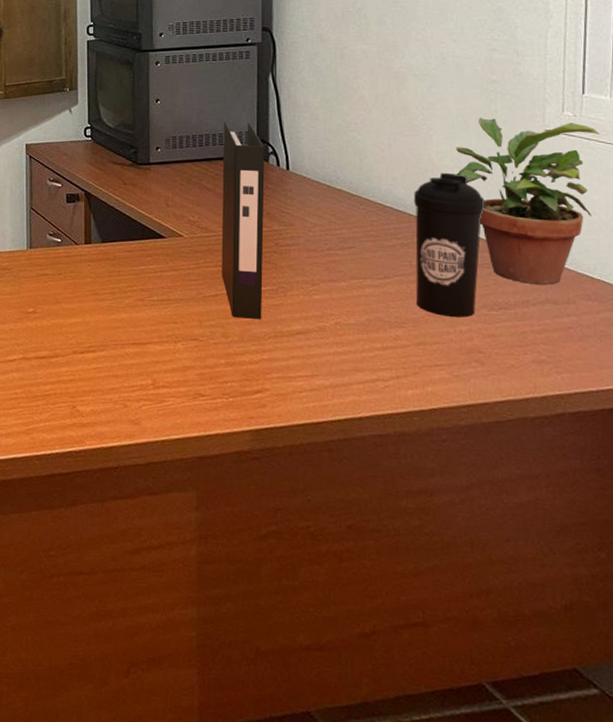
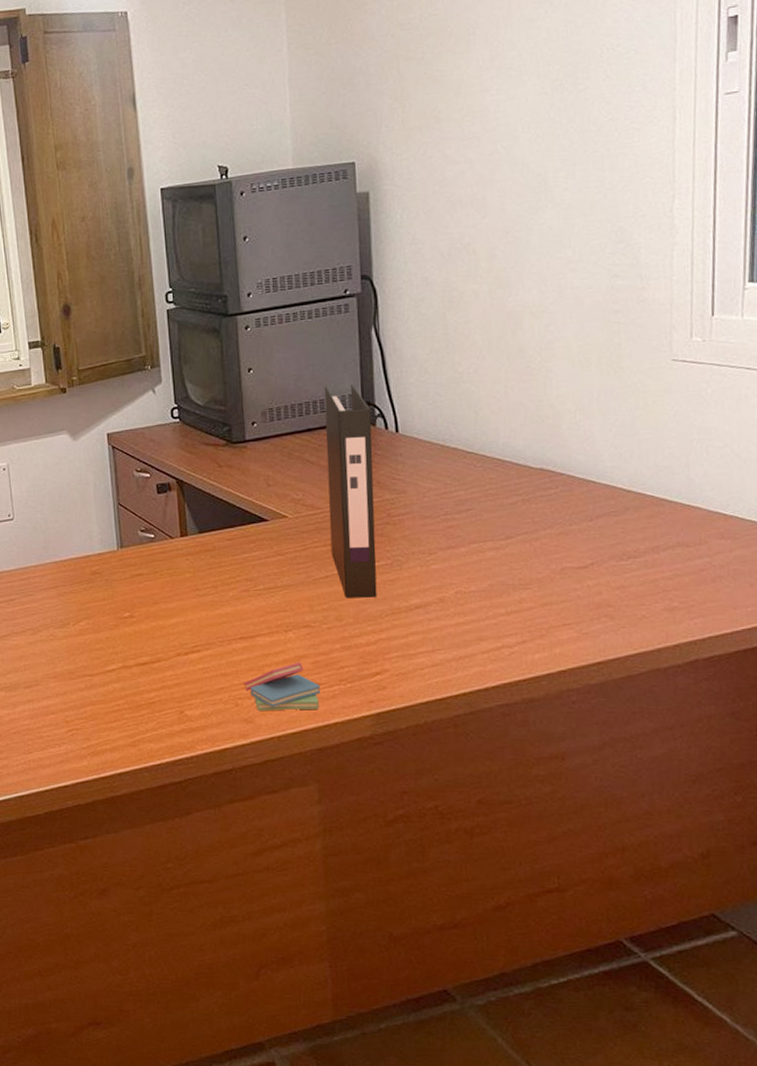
sticky notes: none [133,372,205,419] -> present [244,661,321,710]
water bottle: present [414,172,485,317] -> none [534,417,611,572]
potted plant: present [455,118,600,285] -> none [577,349,731,528]

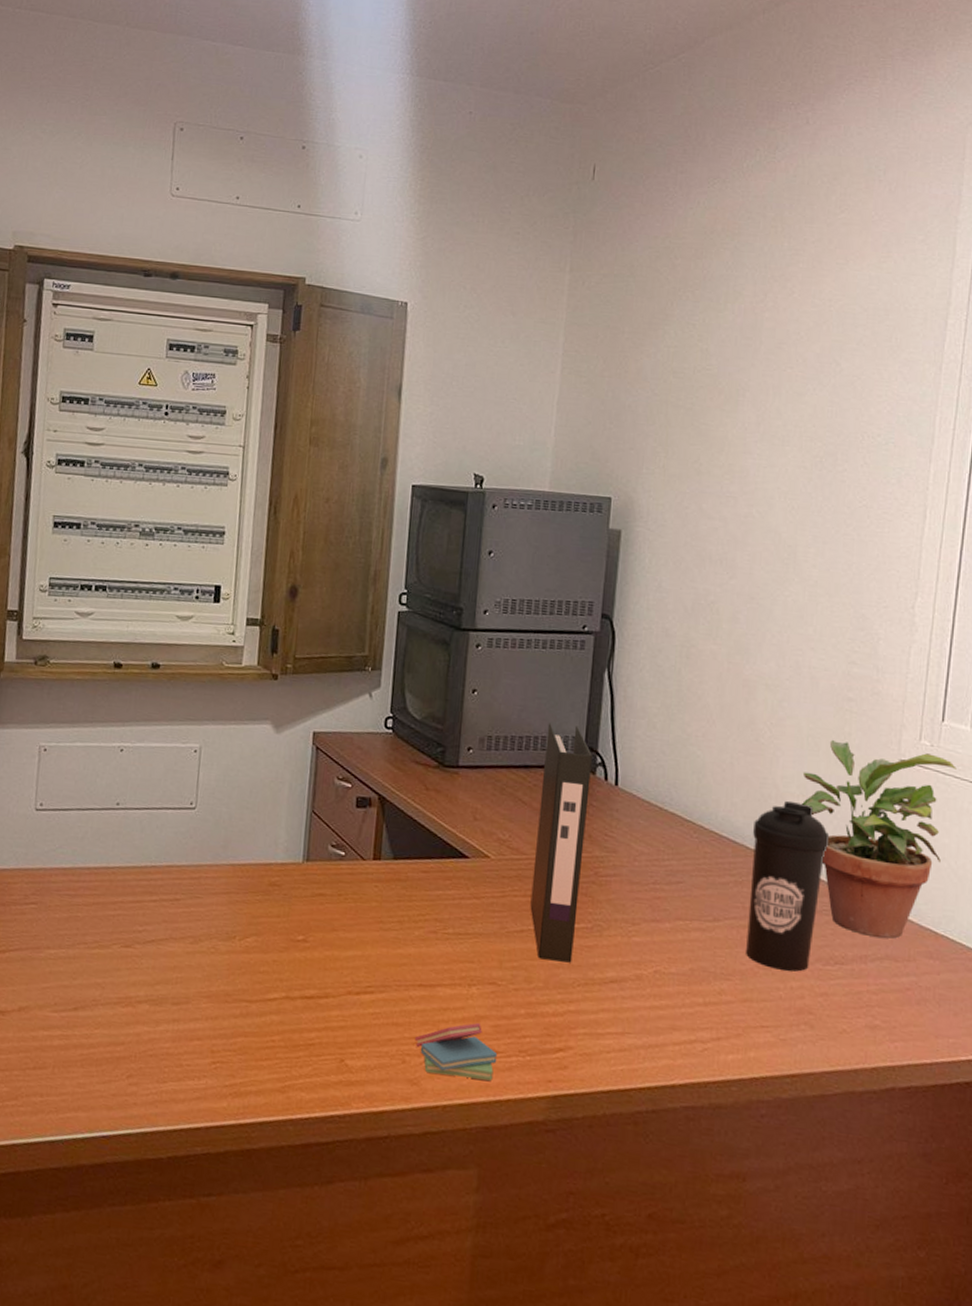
water bottle: none [534,417,611,572] -> present [746,800,830,972]
potted plant: none [577,349,731,528] -> present [802,740,957,939]

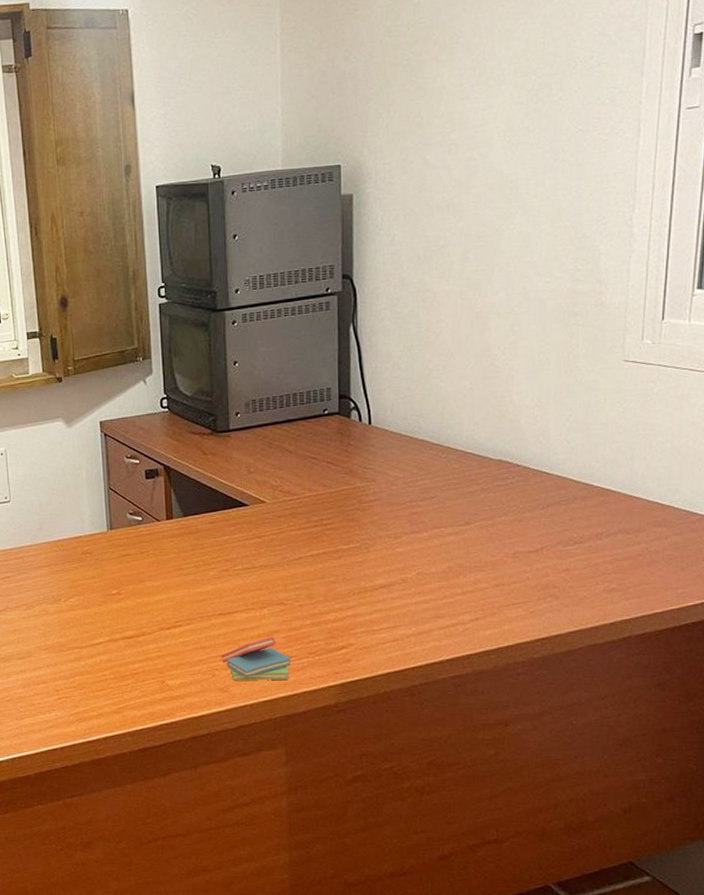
binder: present [530,723,592,963] -> none [304,378,347,578]
water bottle: present [746,800,830,972] -> none [495,412,564,556]
potted plant: present [802,740,957,939] -> none [536,351,677,516]

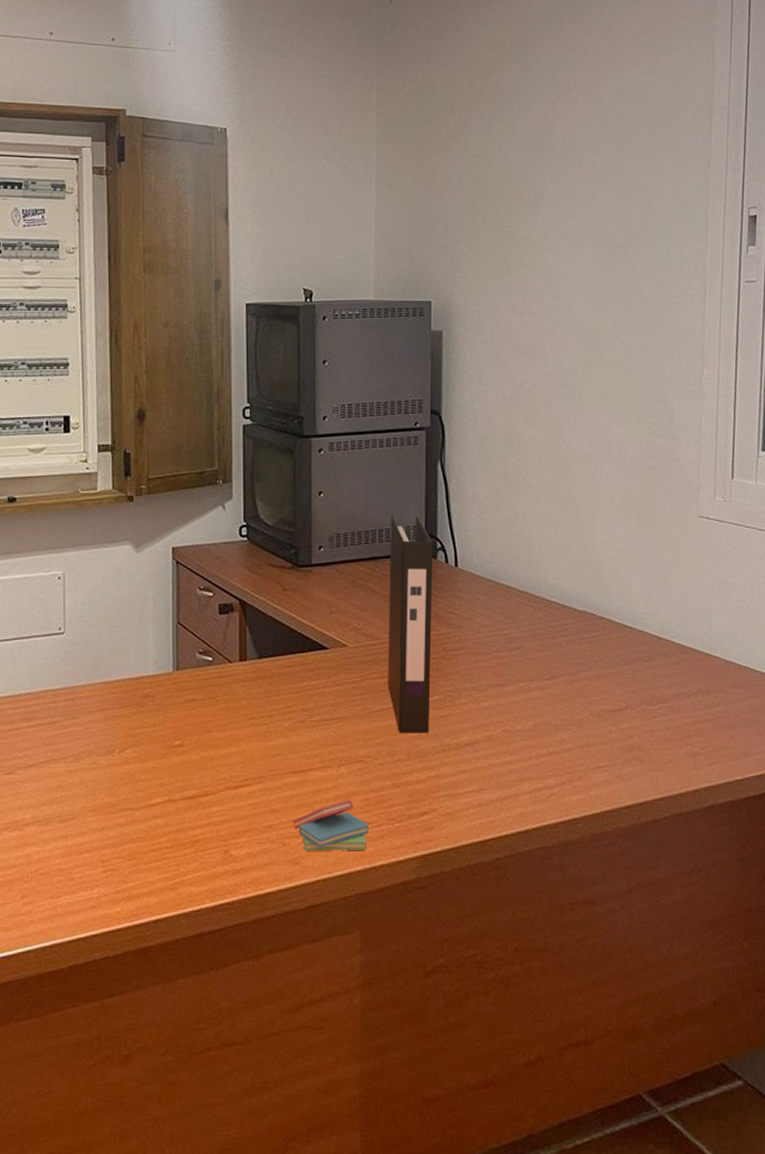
binder: none [304,378,347,578] -> present [388,515,433,733]

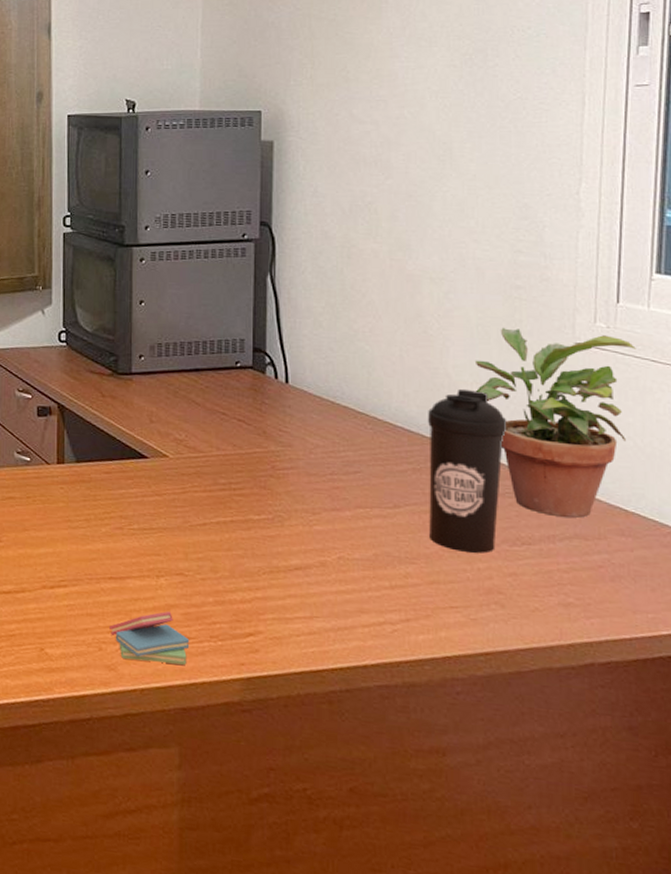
binder: present [388,515,433,733] -> none [211,327,261,552]
water bottle: none [579,563,645,715] -> present [428,388,507,553]
potted plant: none [618,505,747,675] -> present [474,328,636,518]

